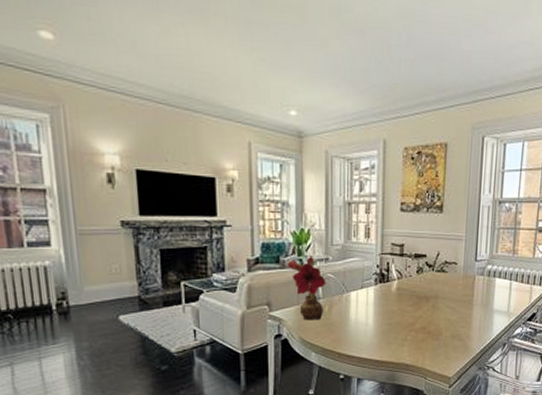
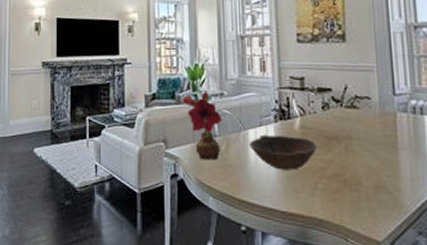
bowl: none [351,296,410,326] -> present [250,134,317,171]

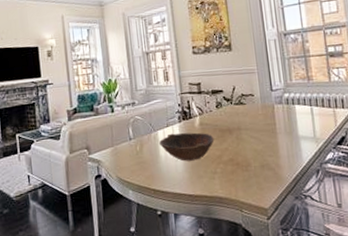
flower: present [182,91,222,160] -> none [100,101,136,161]

